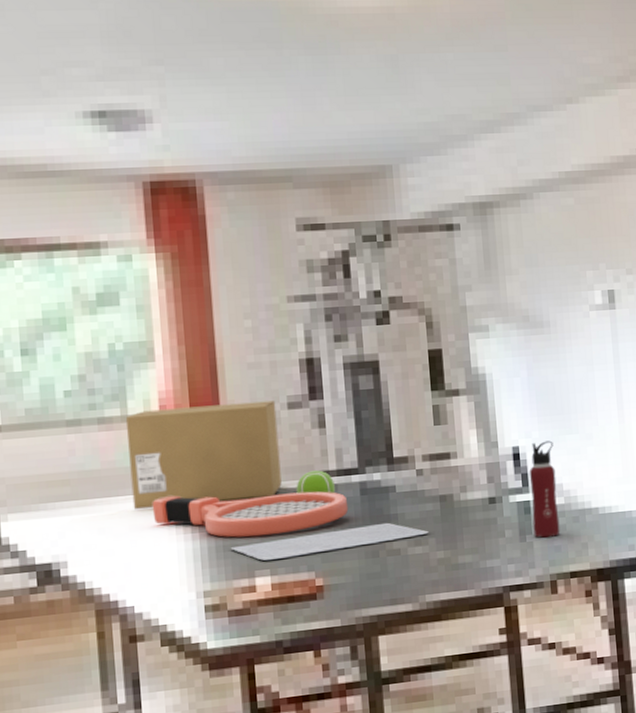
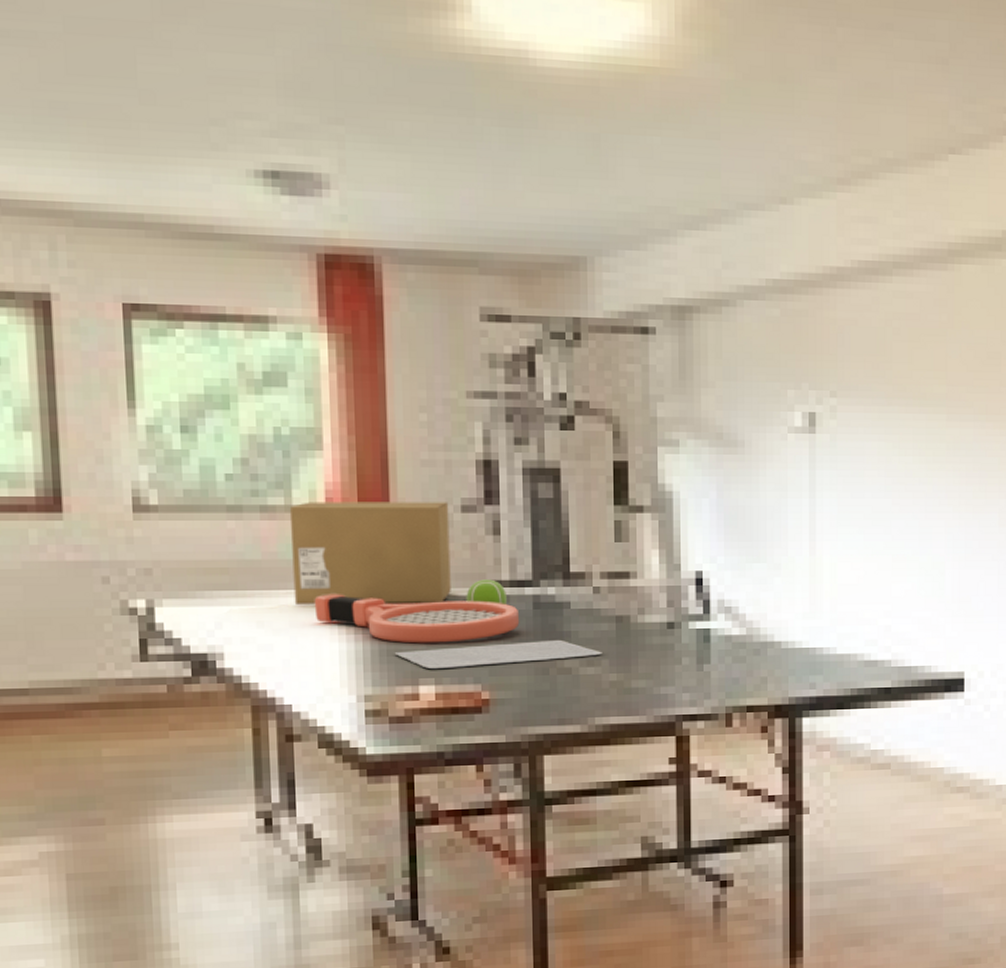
water bottle: present [529,440,560,538] -> none [711,567,740,668]

